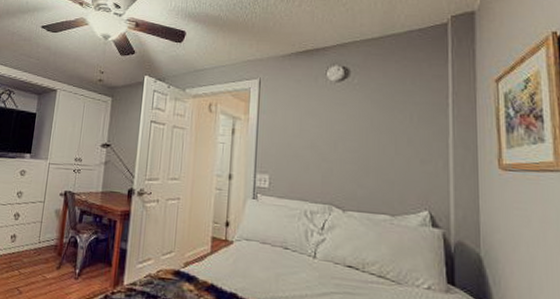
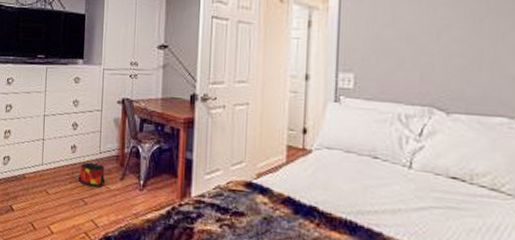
bag: none [15,251,43,276] -> present [78,162,106,188]

